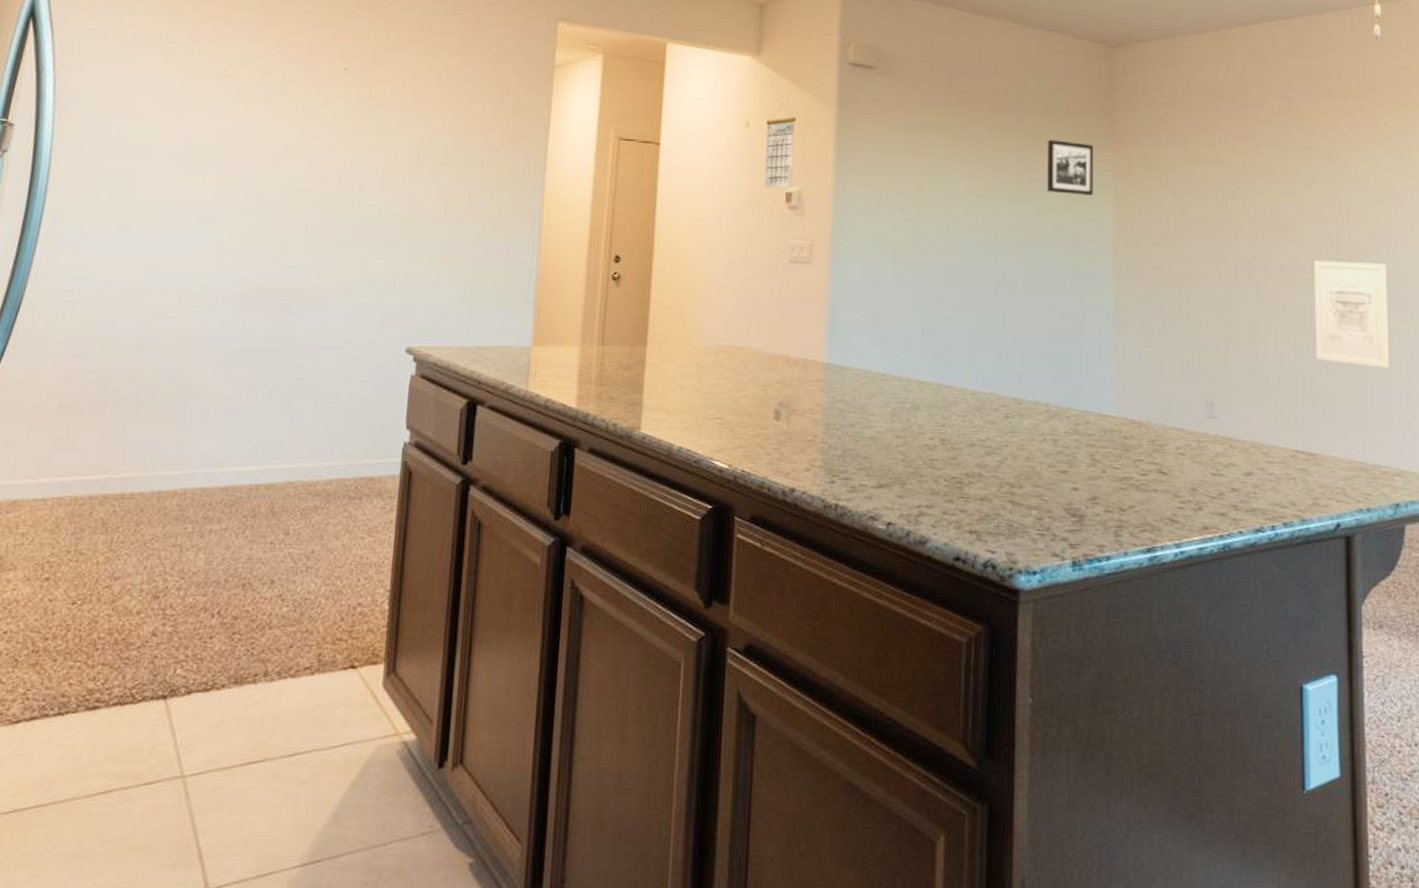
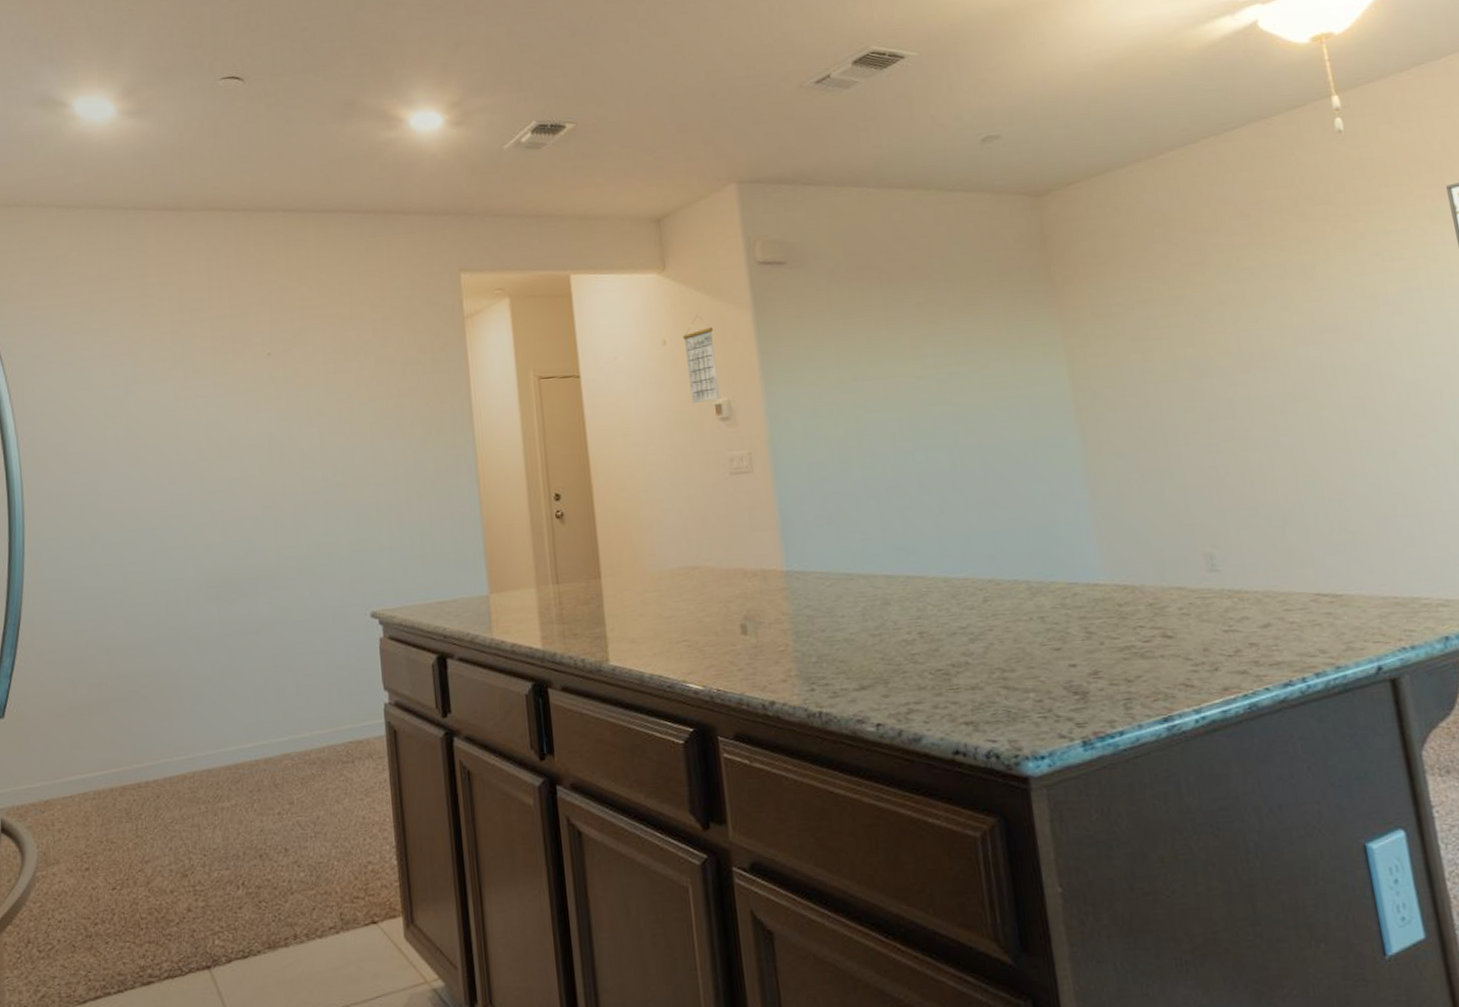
picture frame: present [1047,139,1094,196] -> none [983,303,1043,360]
wall art: present [1314,260,1390,369] -> none [1304,377,1414,493]

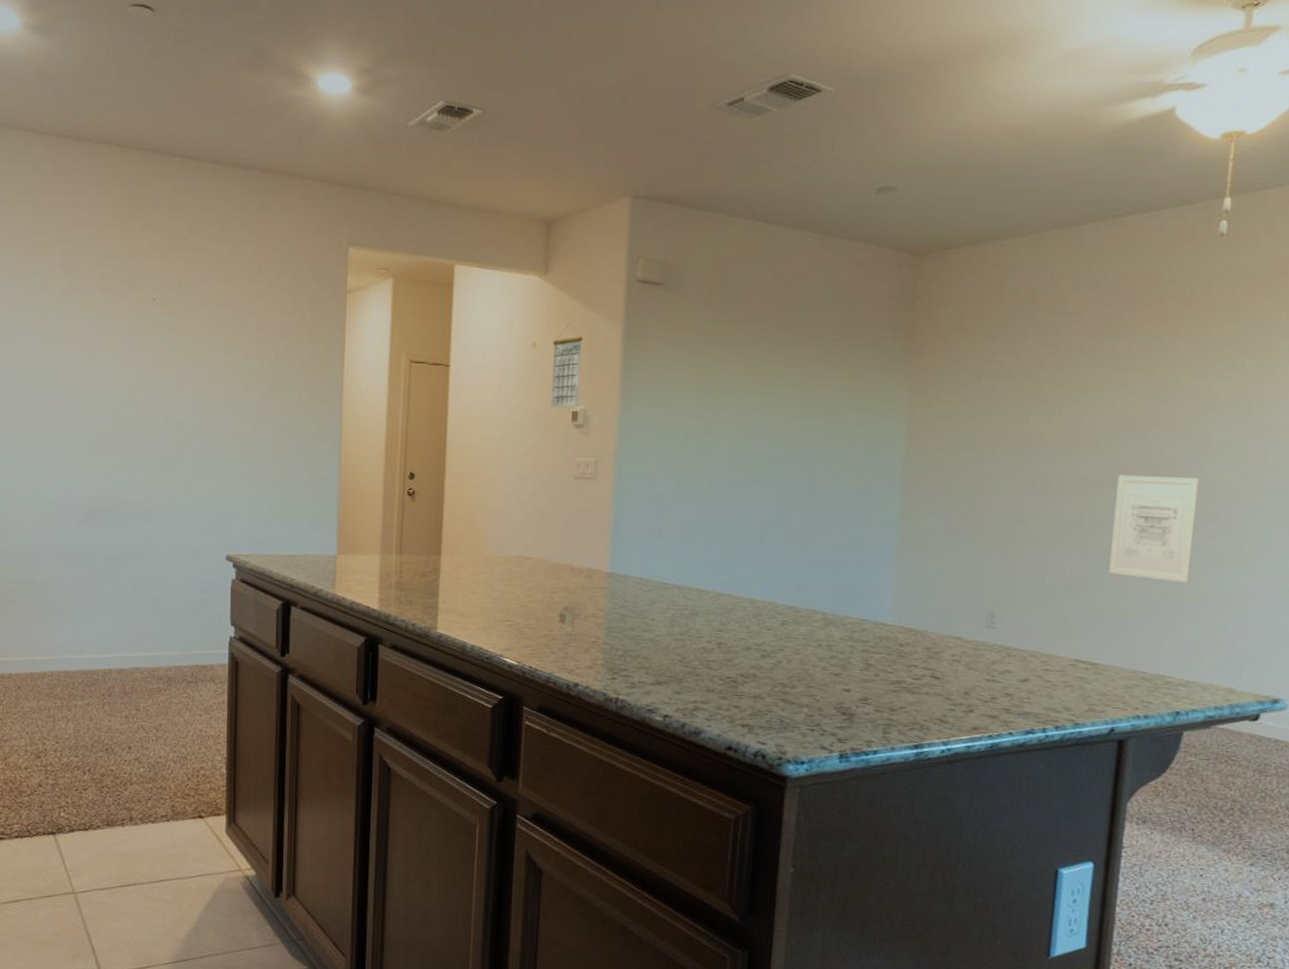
wall art: none [1304,377,1414,493] -> present [1108,475,1200,583]

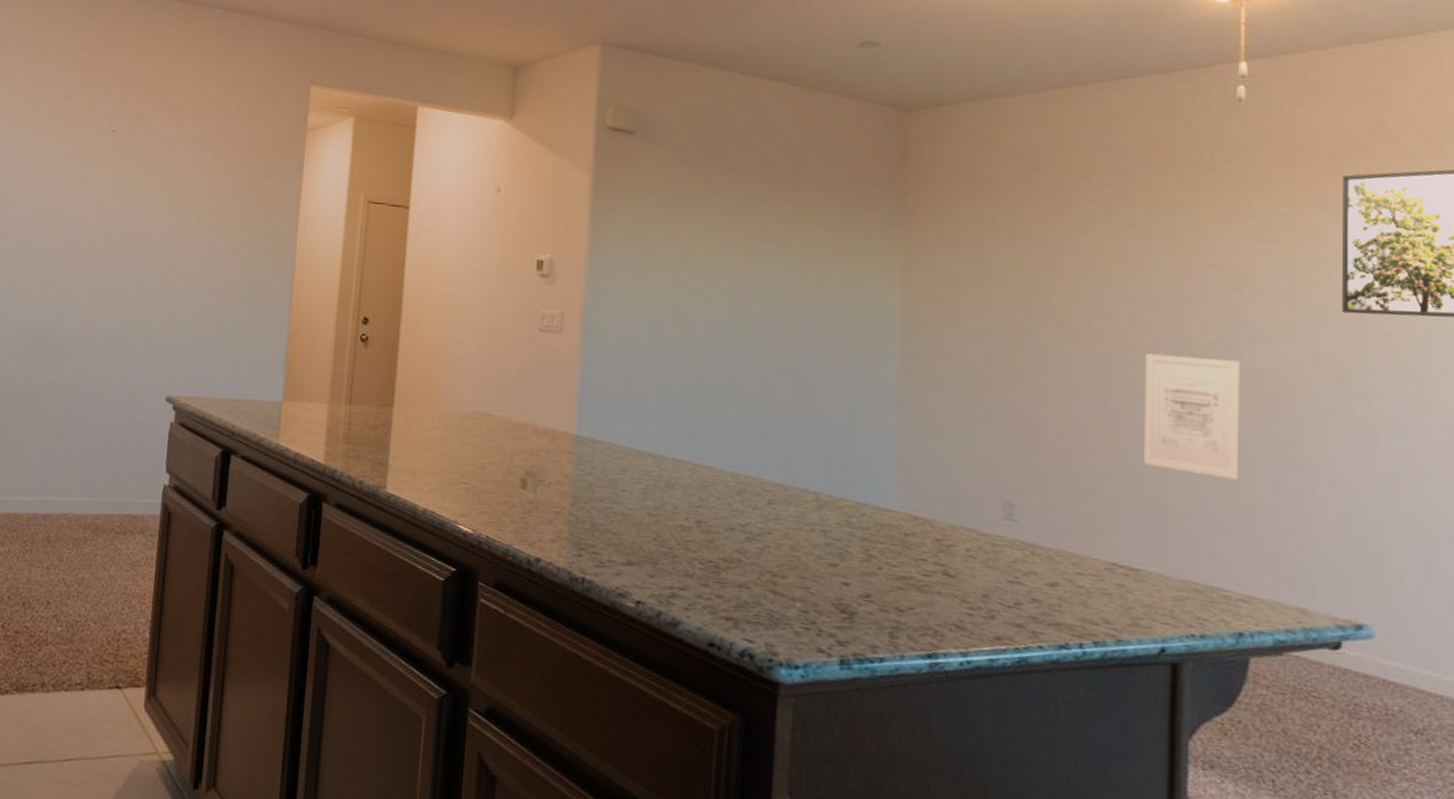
calendar: present [551,323,584,408] -> none [515,168,550,256]

